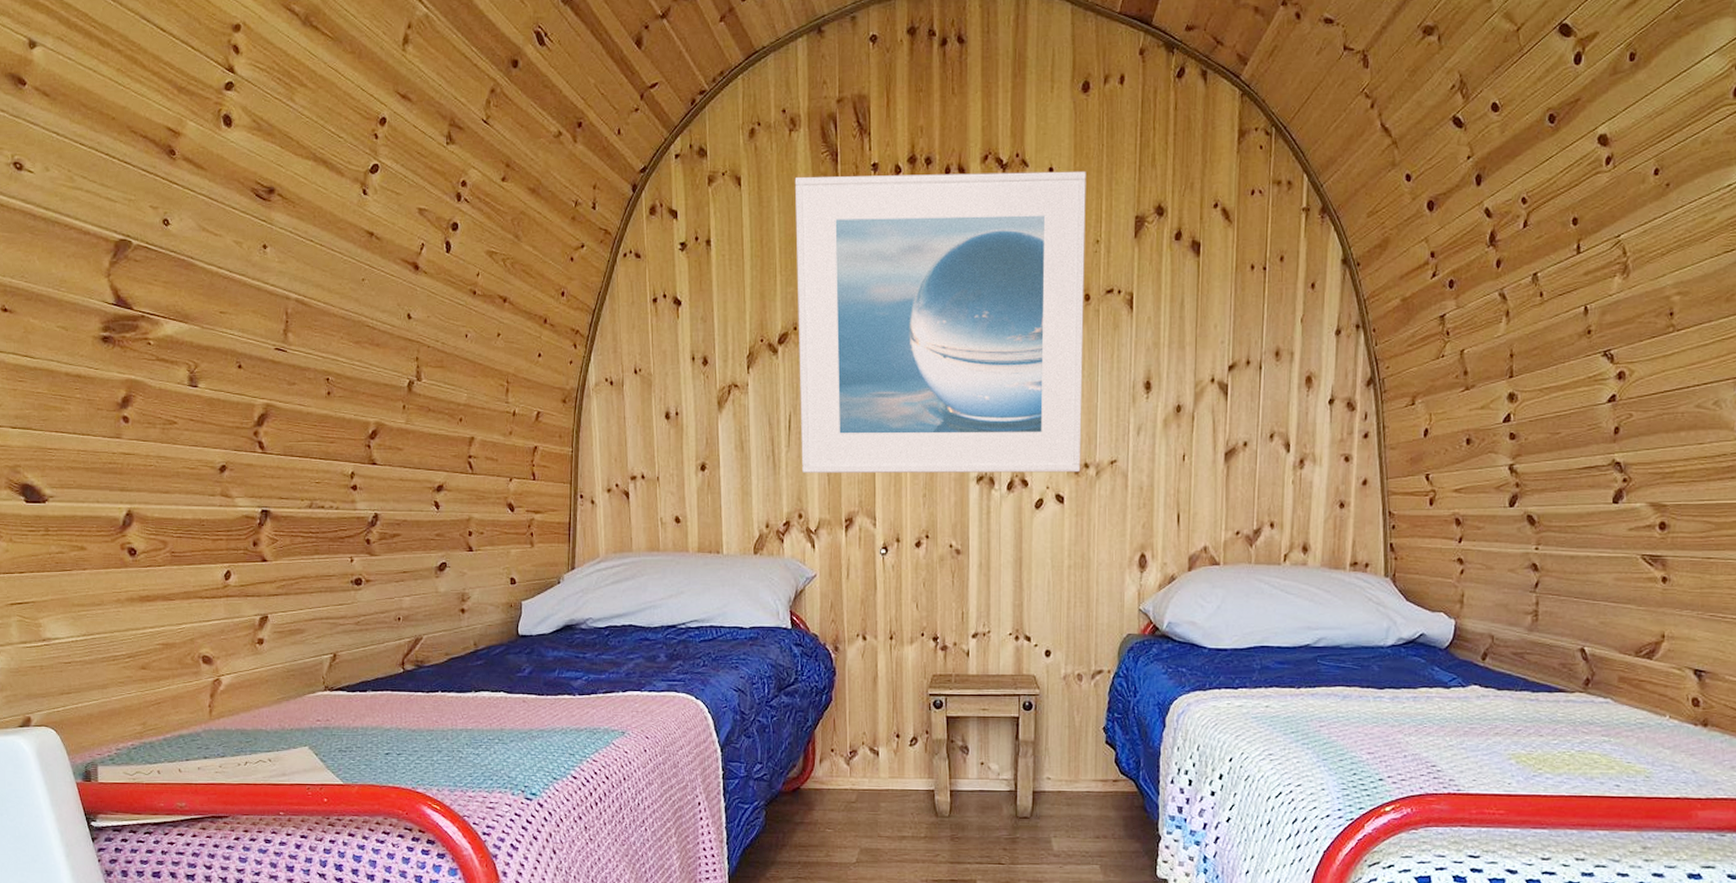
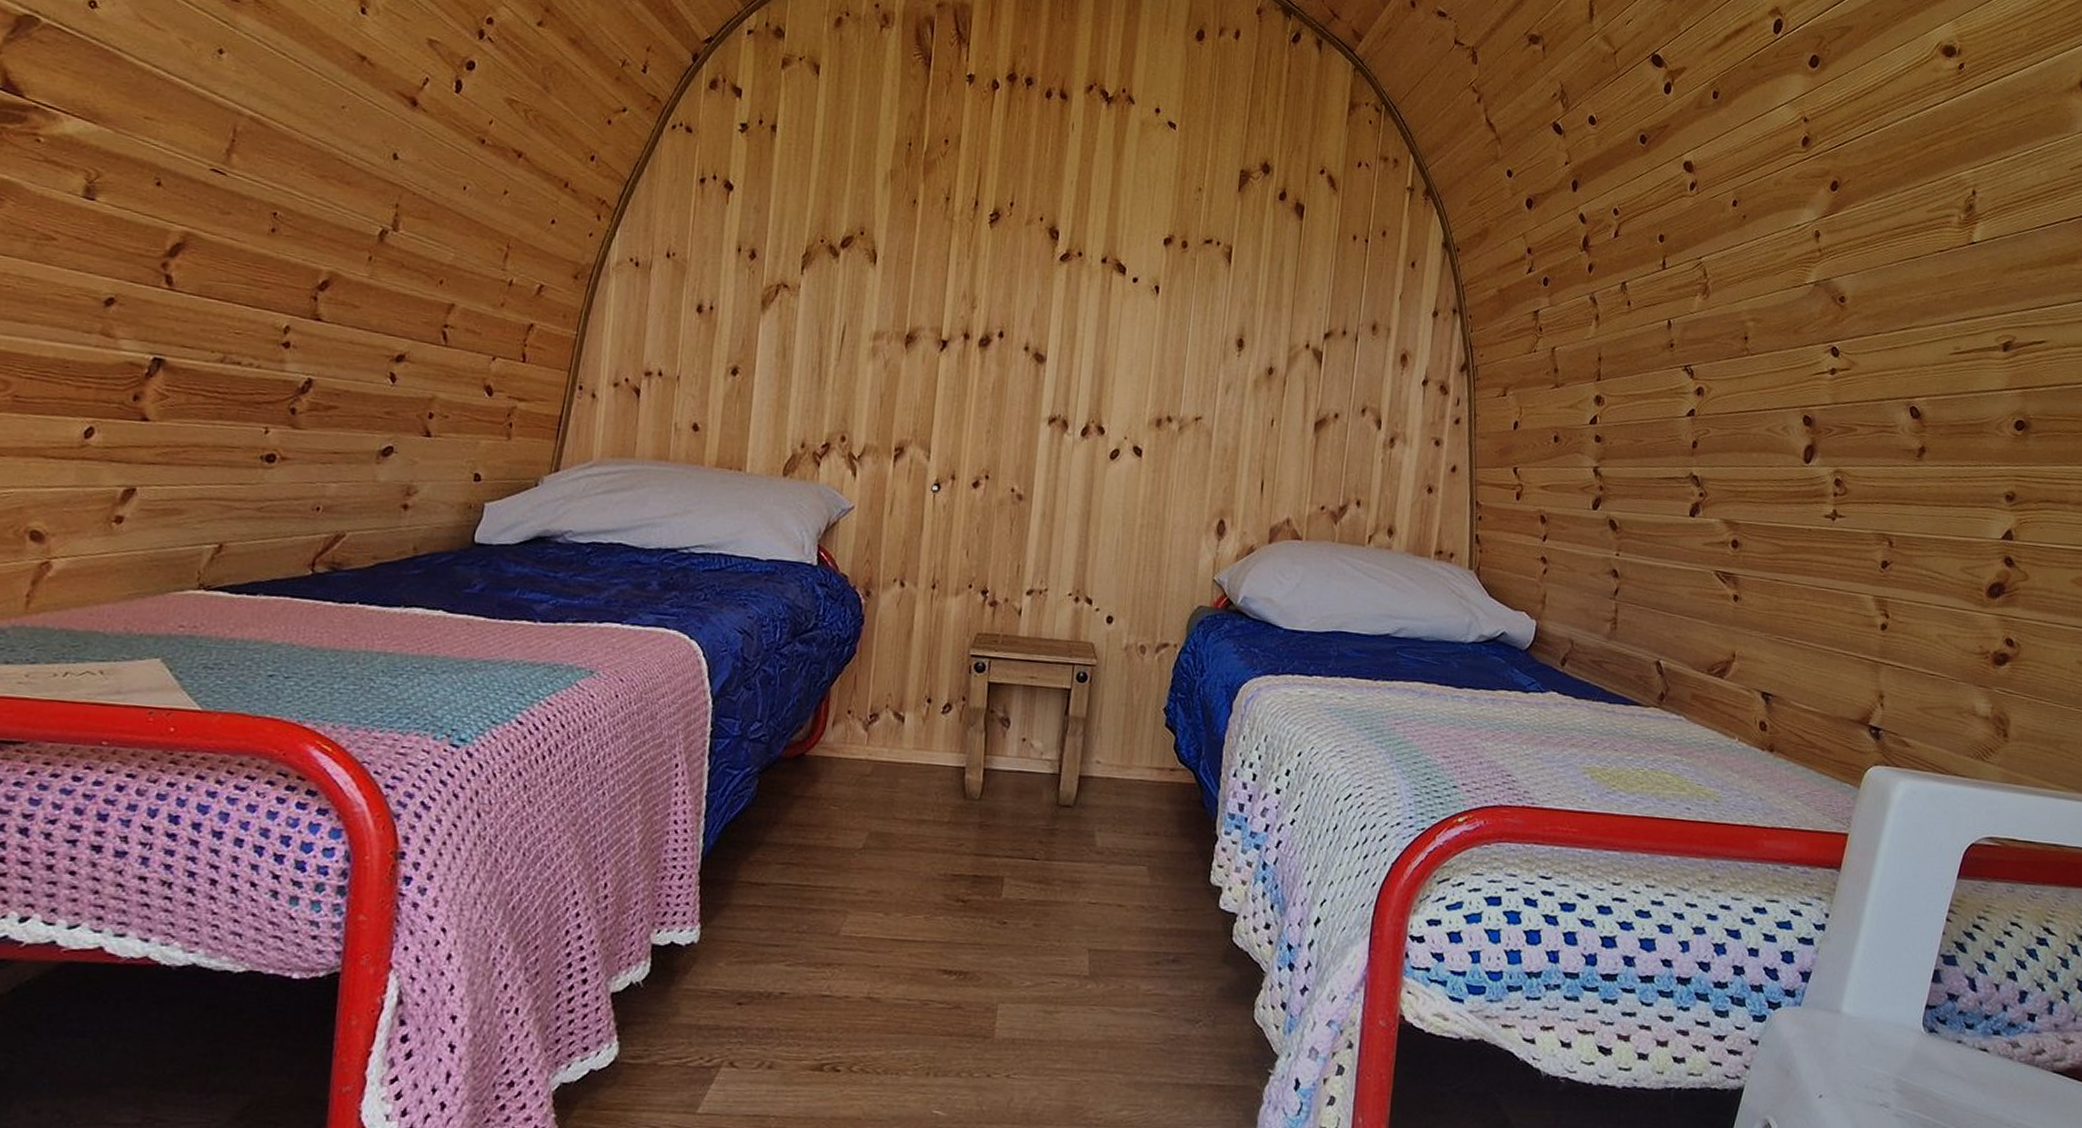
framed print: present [794,170,1086,473] -> none [851,74,1194,426]

